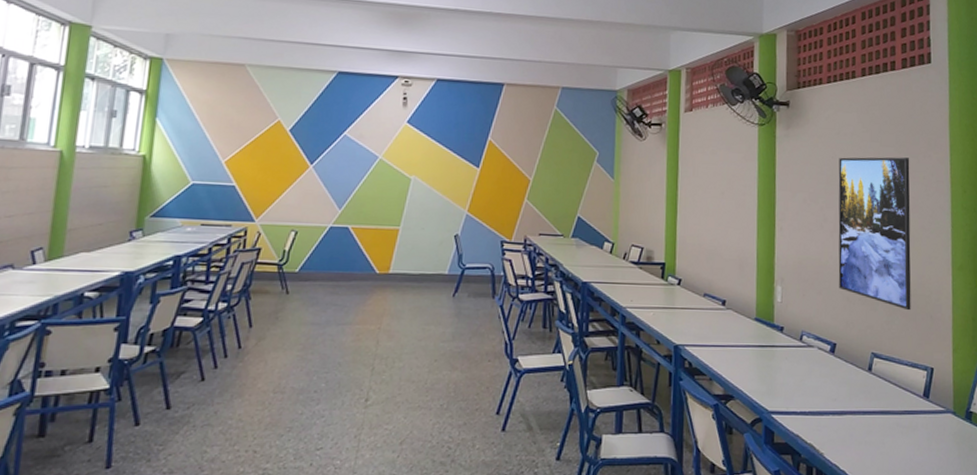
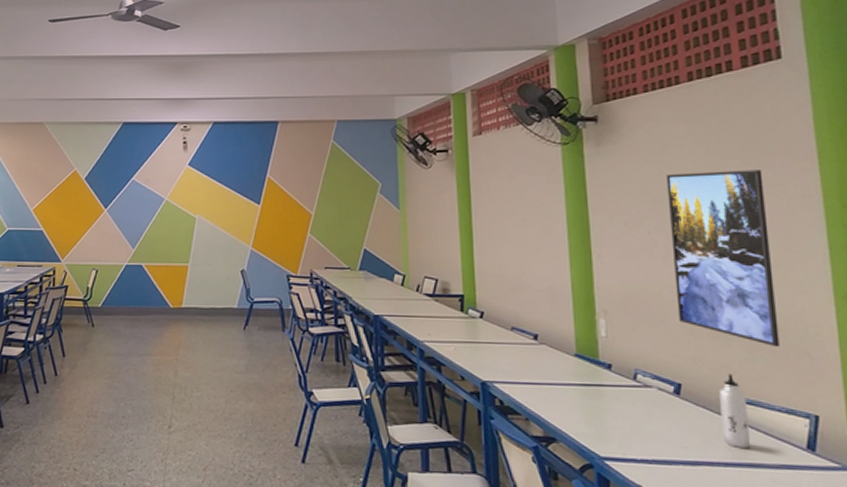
water bottle: none [863,334,884,398] -> present [718,374,751,448]

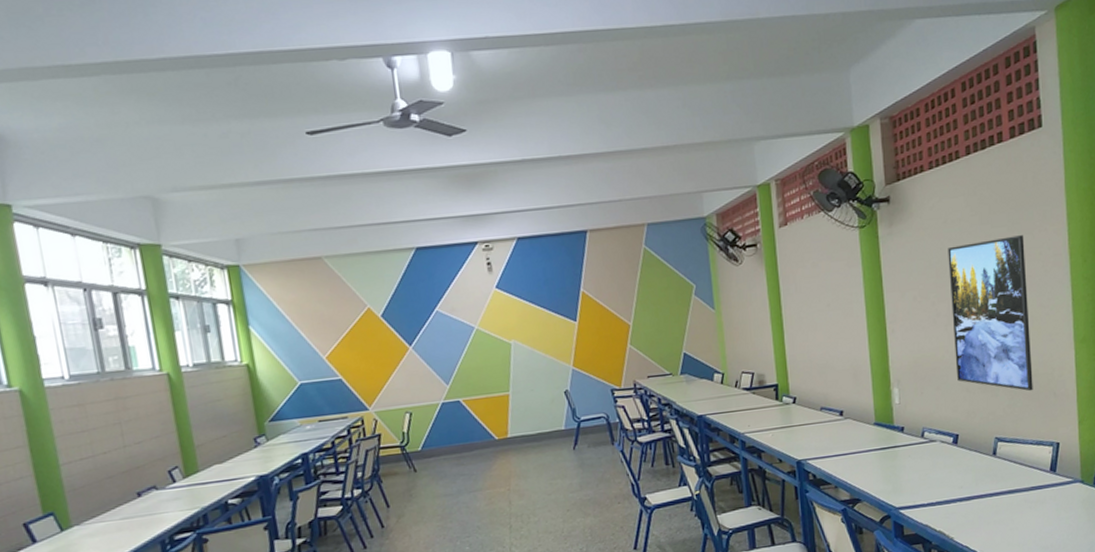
water bottle: present [718,374,751,448] -> none [986,419,1010,480]

